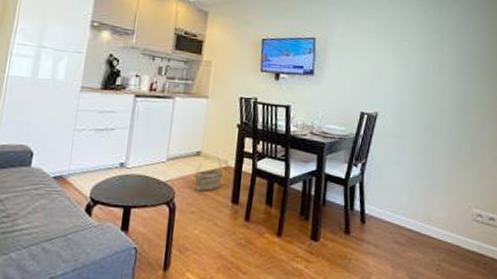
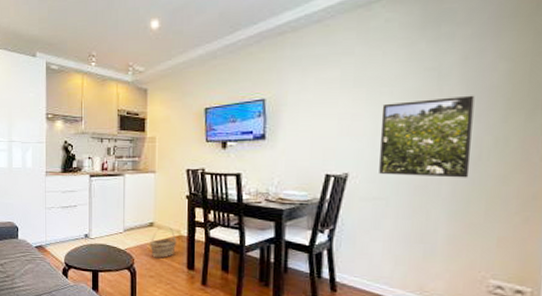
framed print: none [400,55,464,123] -> present [379,95,475,178]

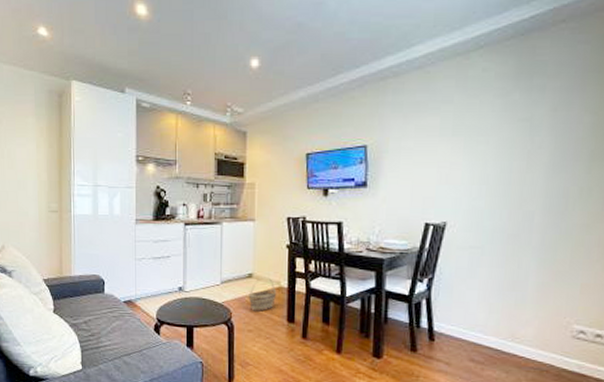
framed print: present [379,95,475,178] -> none [475,146,562,227]

